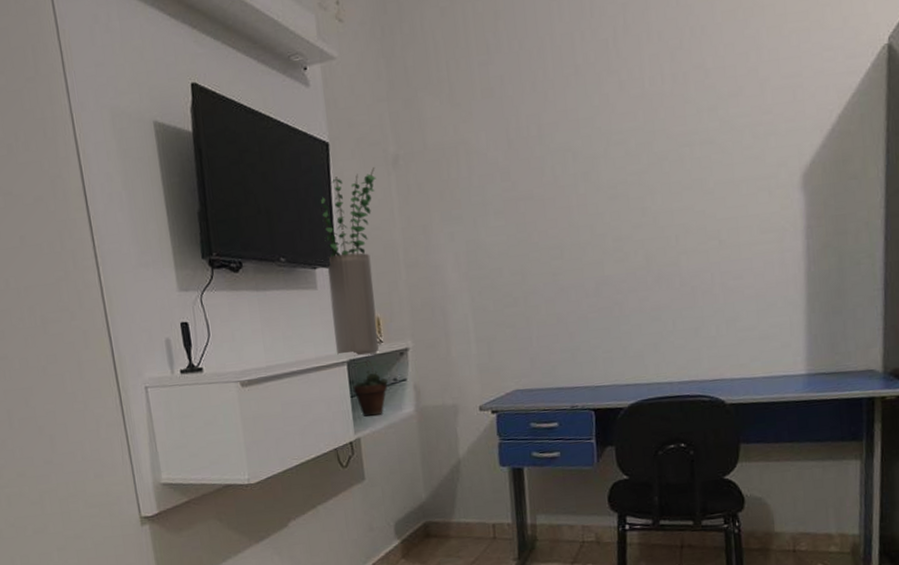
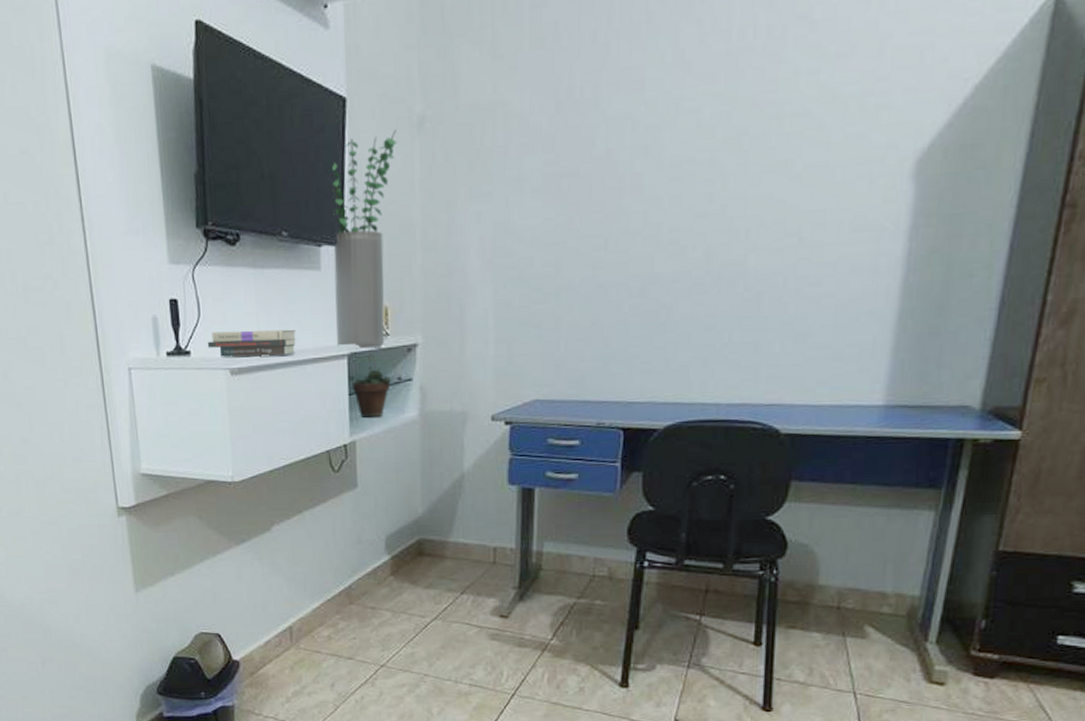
books: none [217,342,300,371] -> present [207,329,296,357]

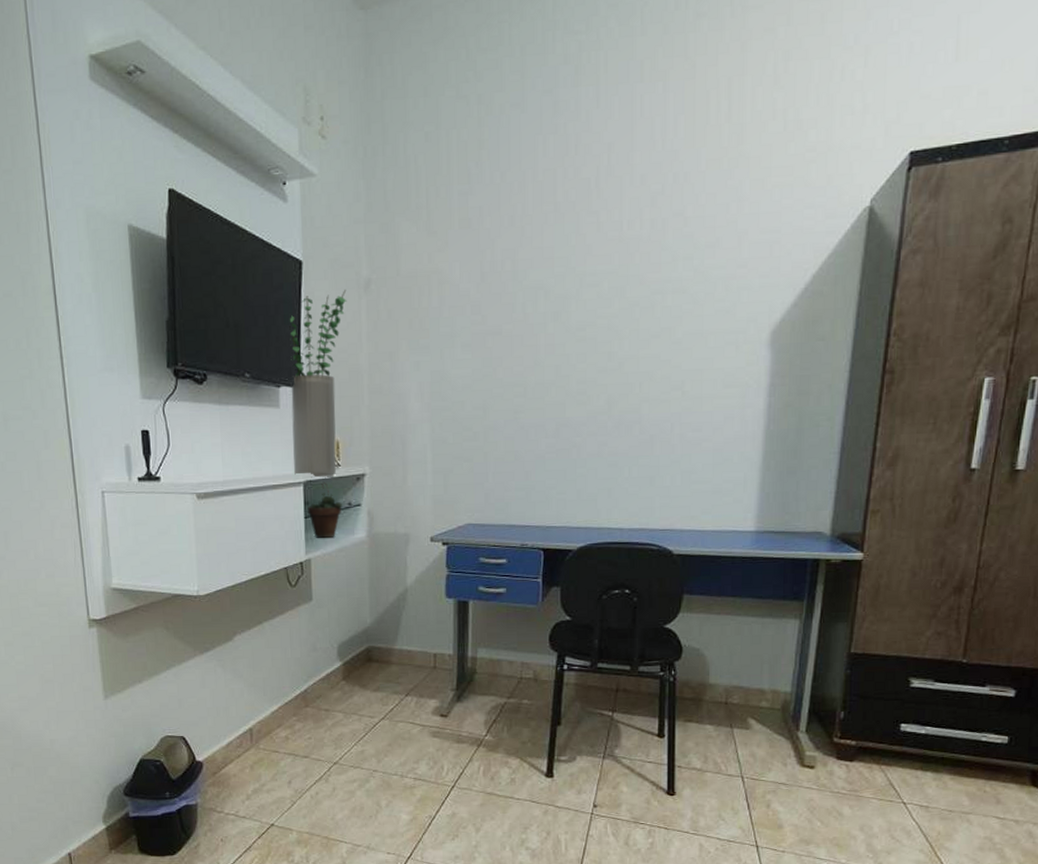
books: present [207,329,296,357] -> none [175,459,257,483]

